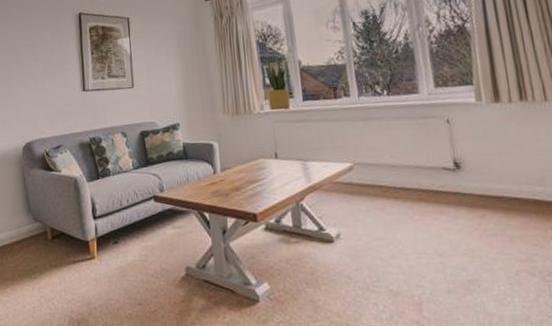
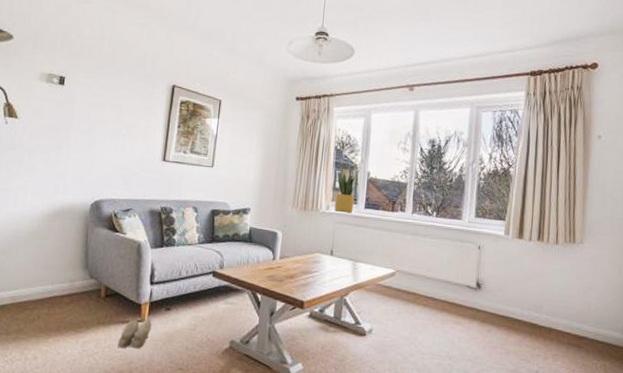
slippers: none [73,256,103,289] -> present [118,318,152,349]

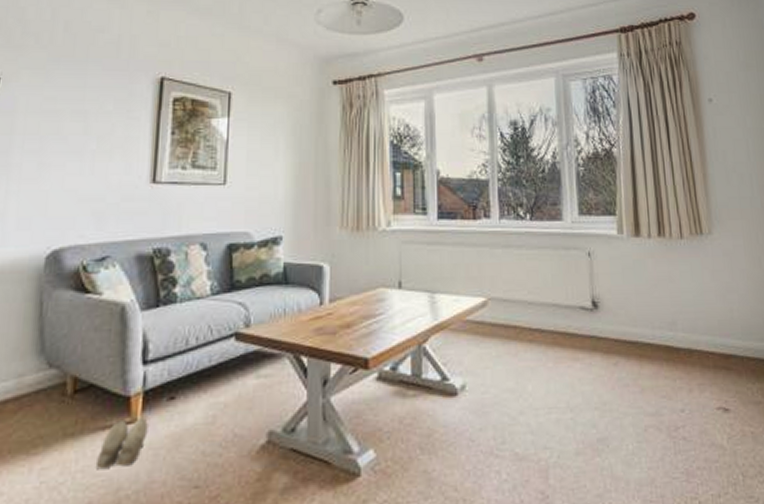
planter: present [334,170,357,214] -> none [396,170,424,229]

